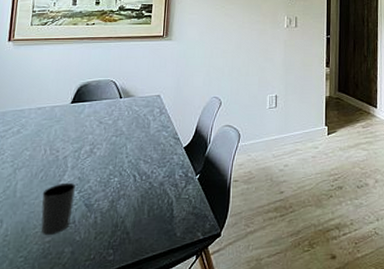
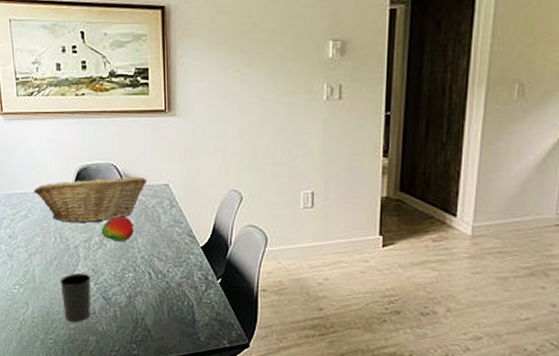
fruit basket: none [31,90,142,134] -> present [34,175,148,223]
fruit: none [92,125,125,149] -> present [101,216,134,242]

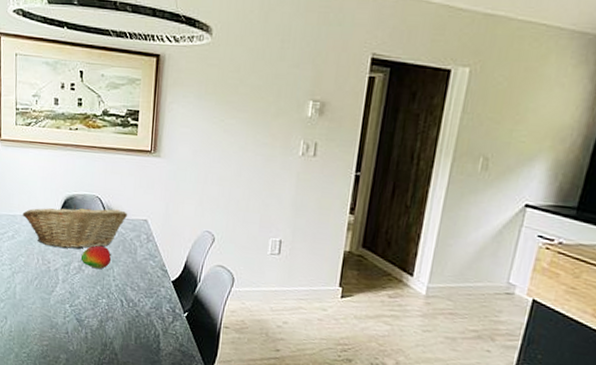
cup: present [60,273,91,323] -> none [38,294,67,340]

